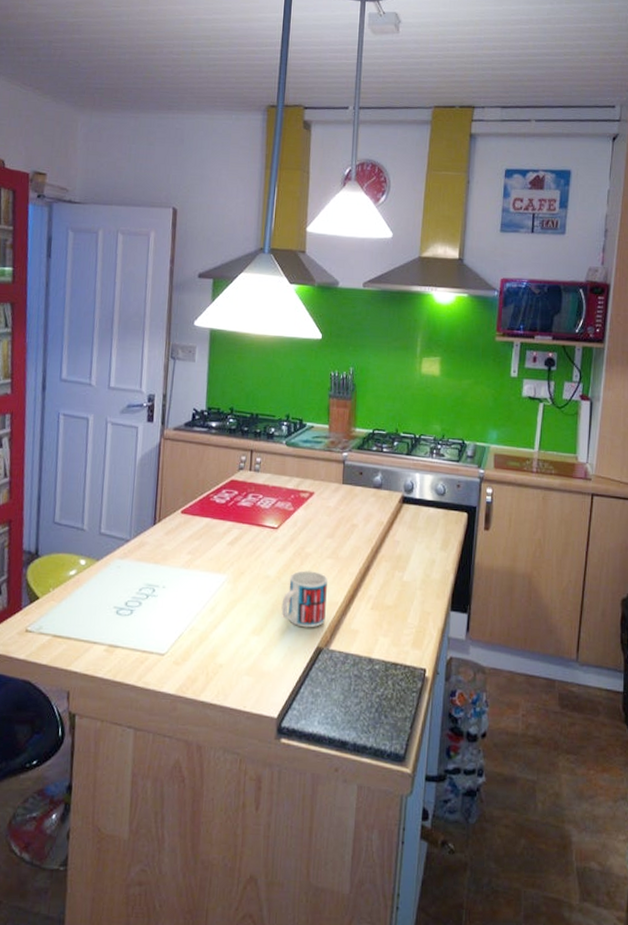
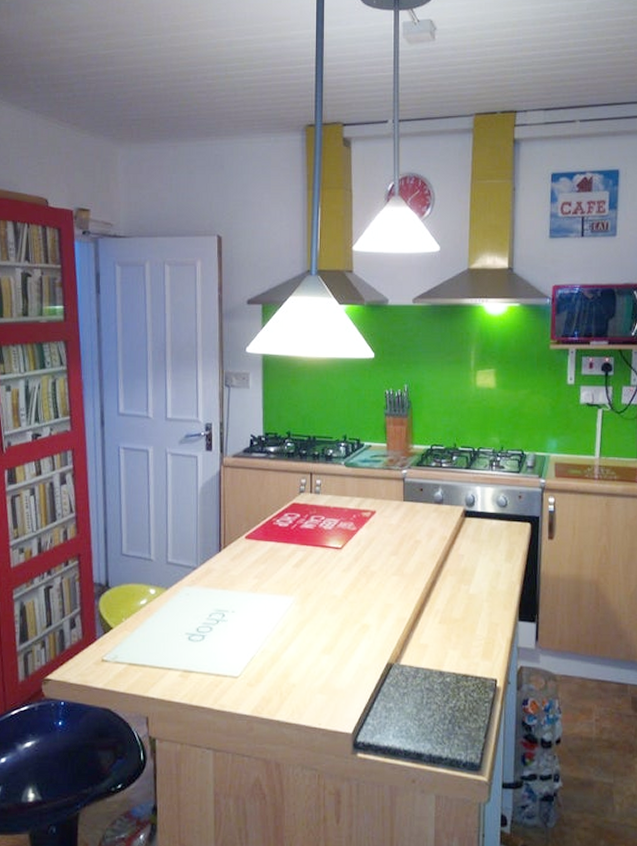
mug: present [281,570,328,628] -> none [350,589,394,645]

